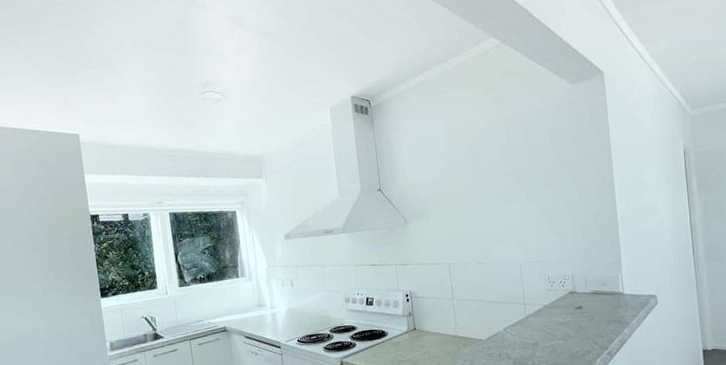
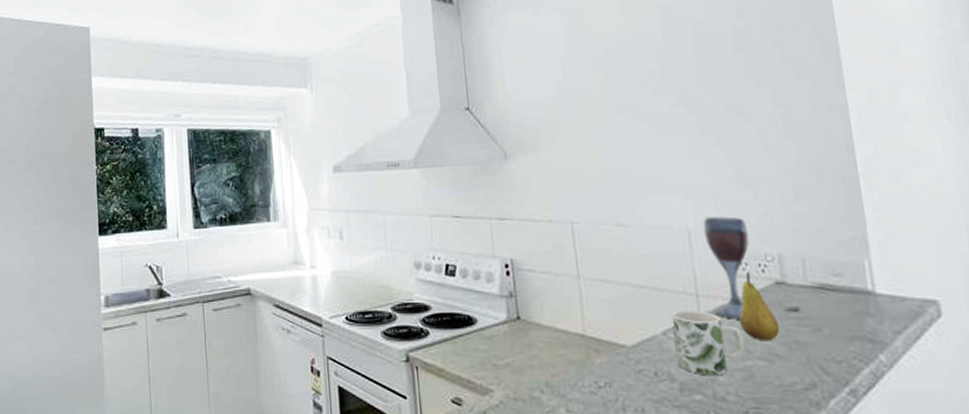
mug: none [509,313,552,353] -> present [671,310,746,376]
cup: none [529,253,556,317] -> present [702,216,750,319]
fruit: none [548,287,572,329] -> present [738,271,780,341]

